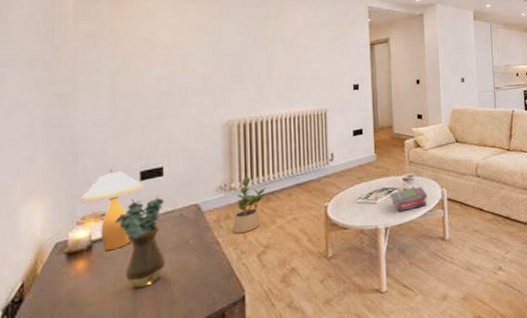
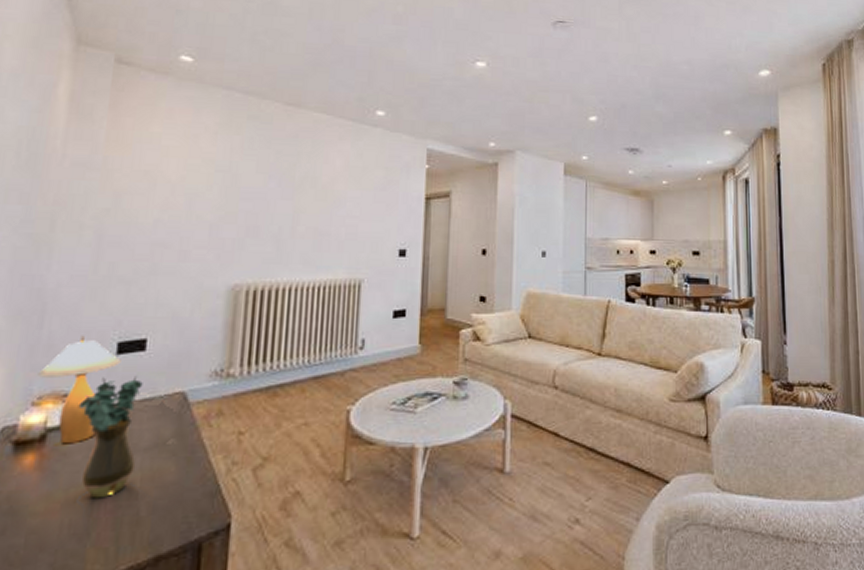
potted plant: present [232,177,266,233] -> none [224,361,273,436]
books: present [389,186,427,213] -> none [432,395,484,428]

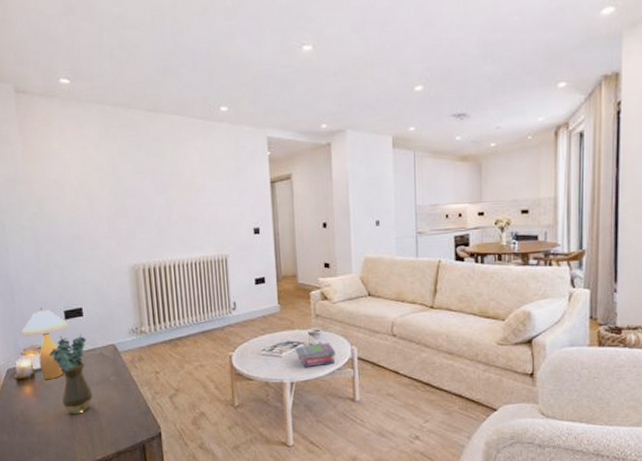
books: none [432,395,484,428] -> present [294,342,335,368]

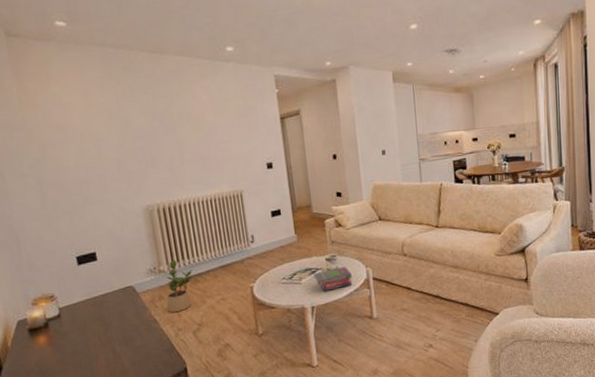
table lamp: present [19,307,69,380] -> none [28,254,83,328]
vase: present [49,334,93,415] -> none [62,278,113,360]
potted plant: none [146,321,173,374] -> present [166,260,192,312]

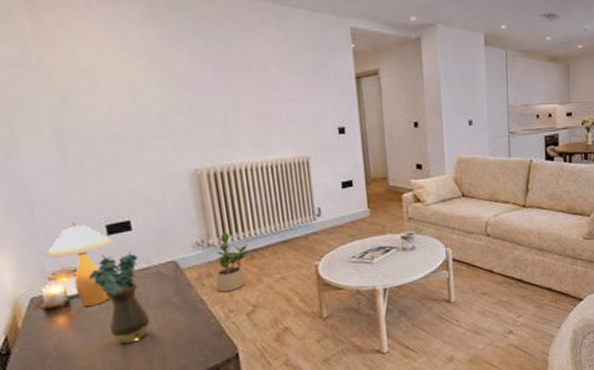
table lamp: none [28,254,83,328] -> present [45,221,114,308]
vase: none [62,278,113,360] -> present [88,251,150,345]
books: present [312,266,352,292] -> none [386,246,430,273]

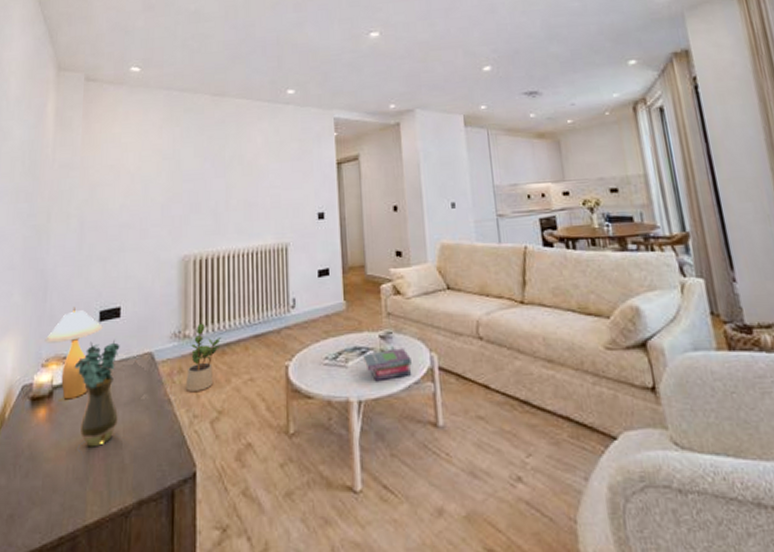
books: none [386,246,430,273] -> present [362,348,412,382]

